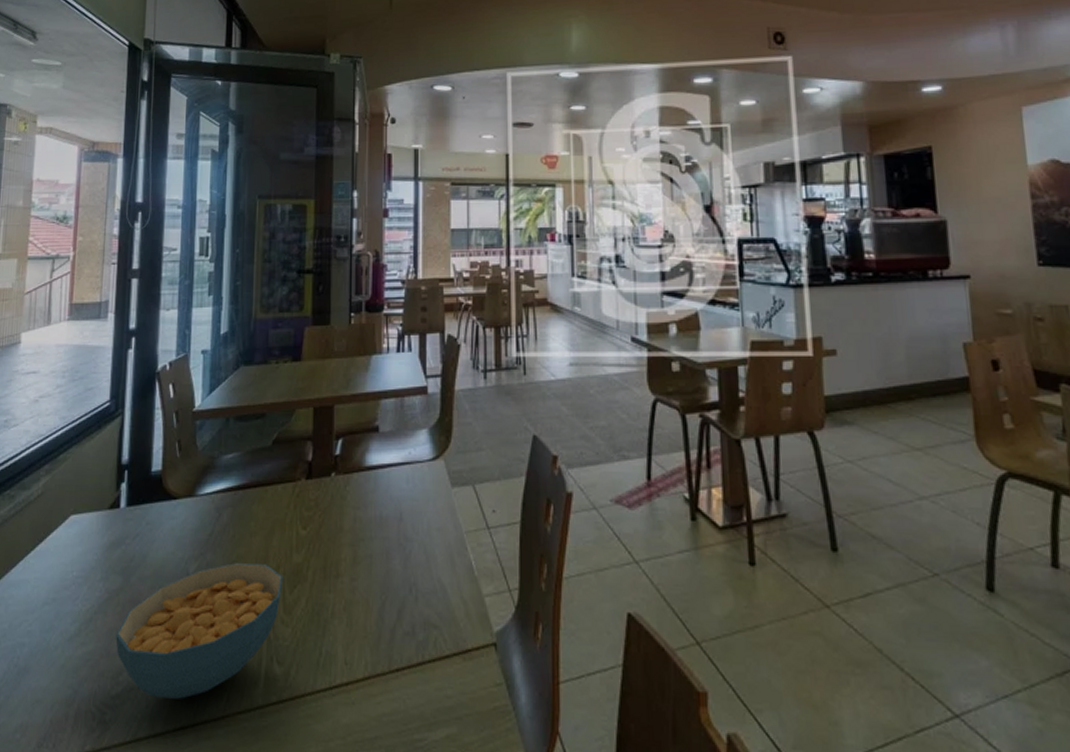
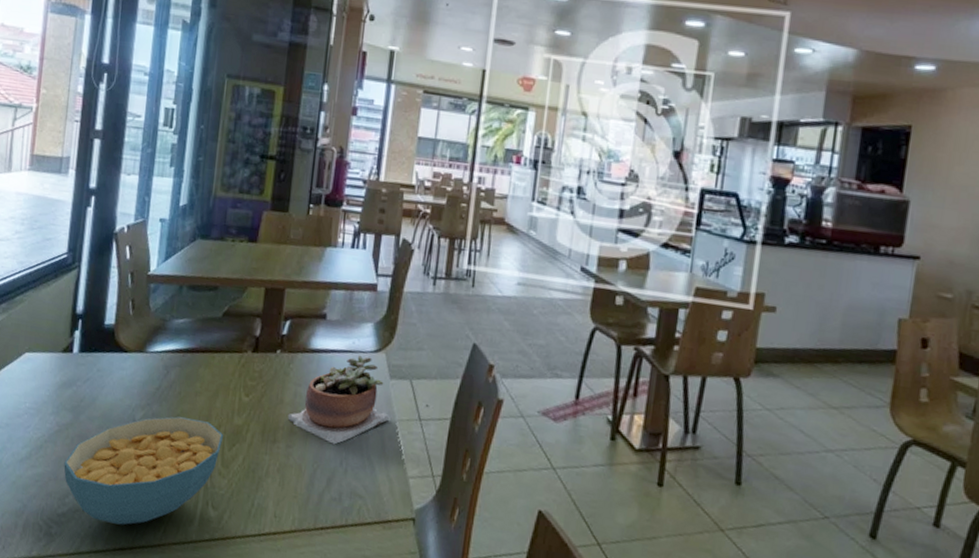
succulent plant: none [349,466,457,570] -> present [287,355,390,445]

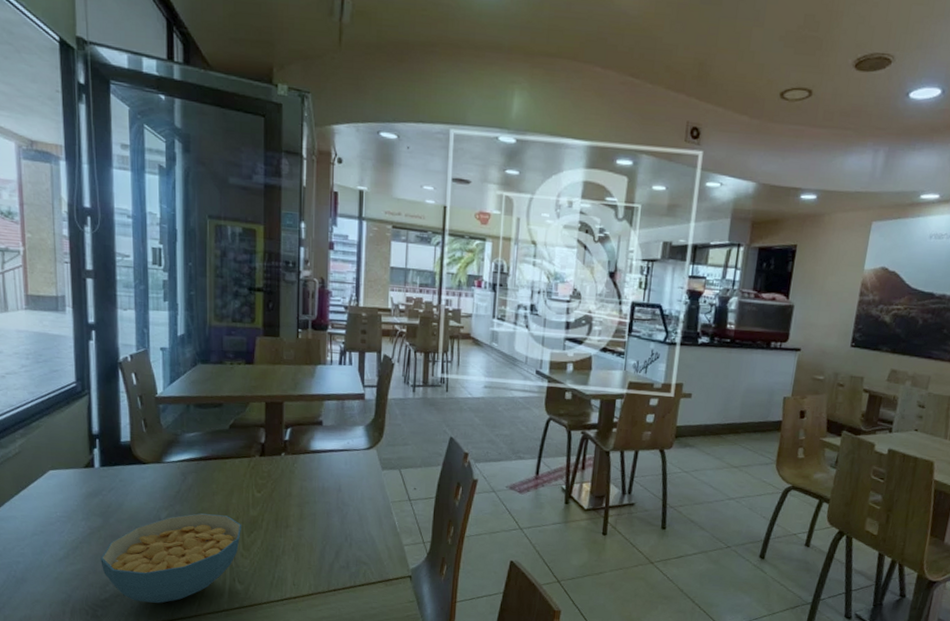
succulent plant: present [287,355,390,445] -> none [296,453,385,525]

